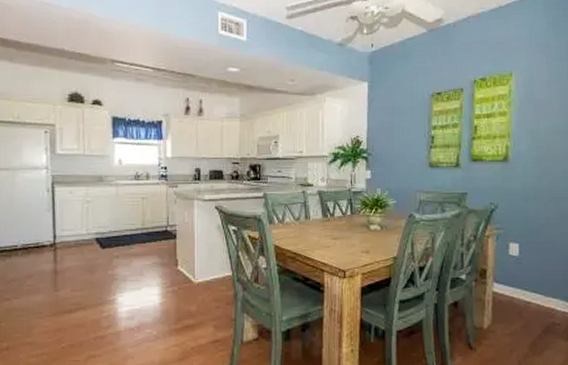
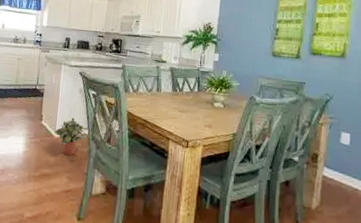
potted plant: none [194,259,232,302] -> present [54,118,89,156]

